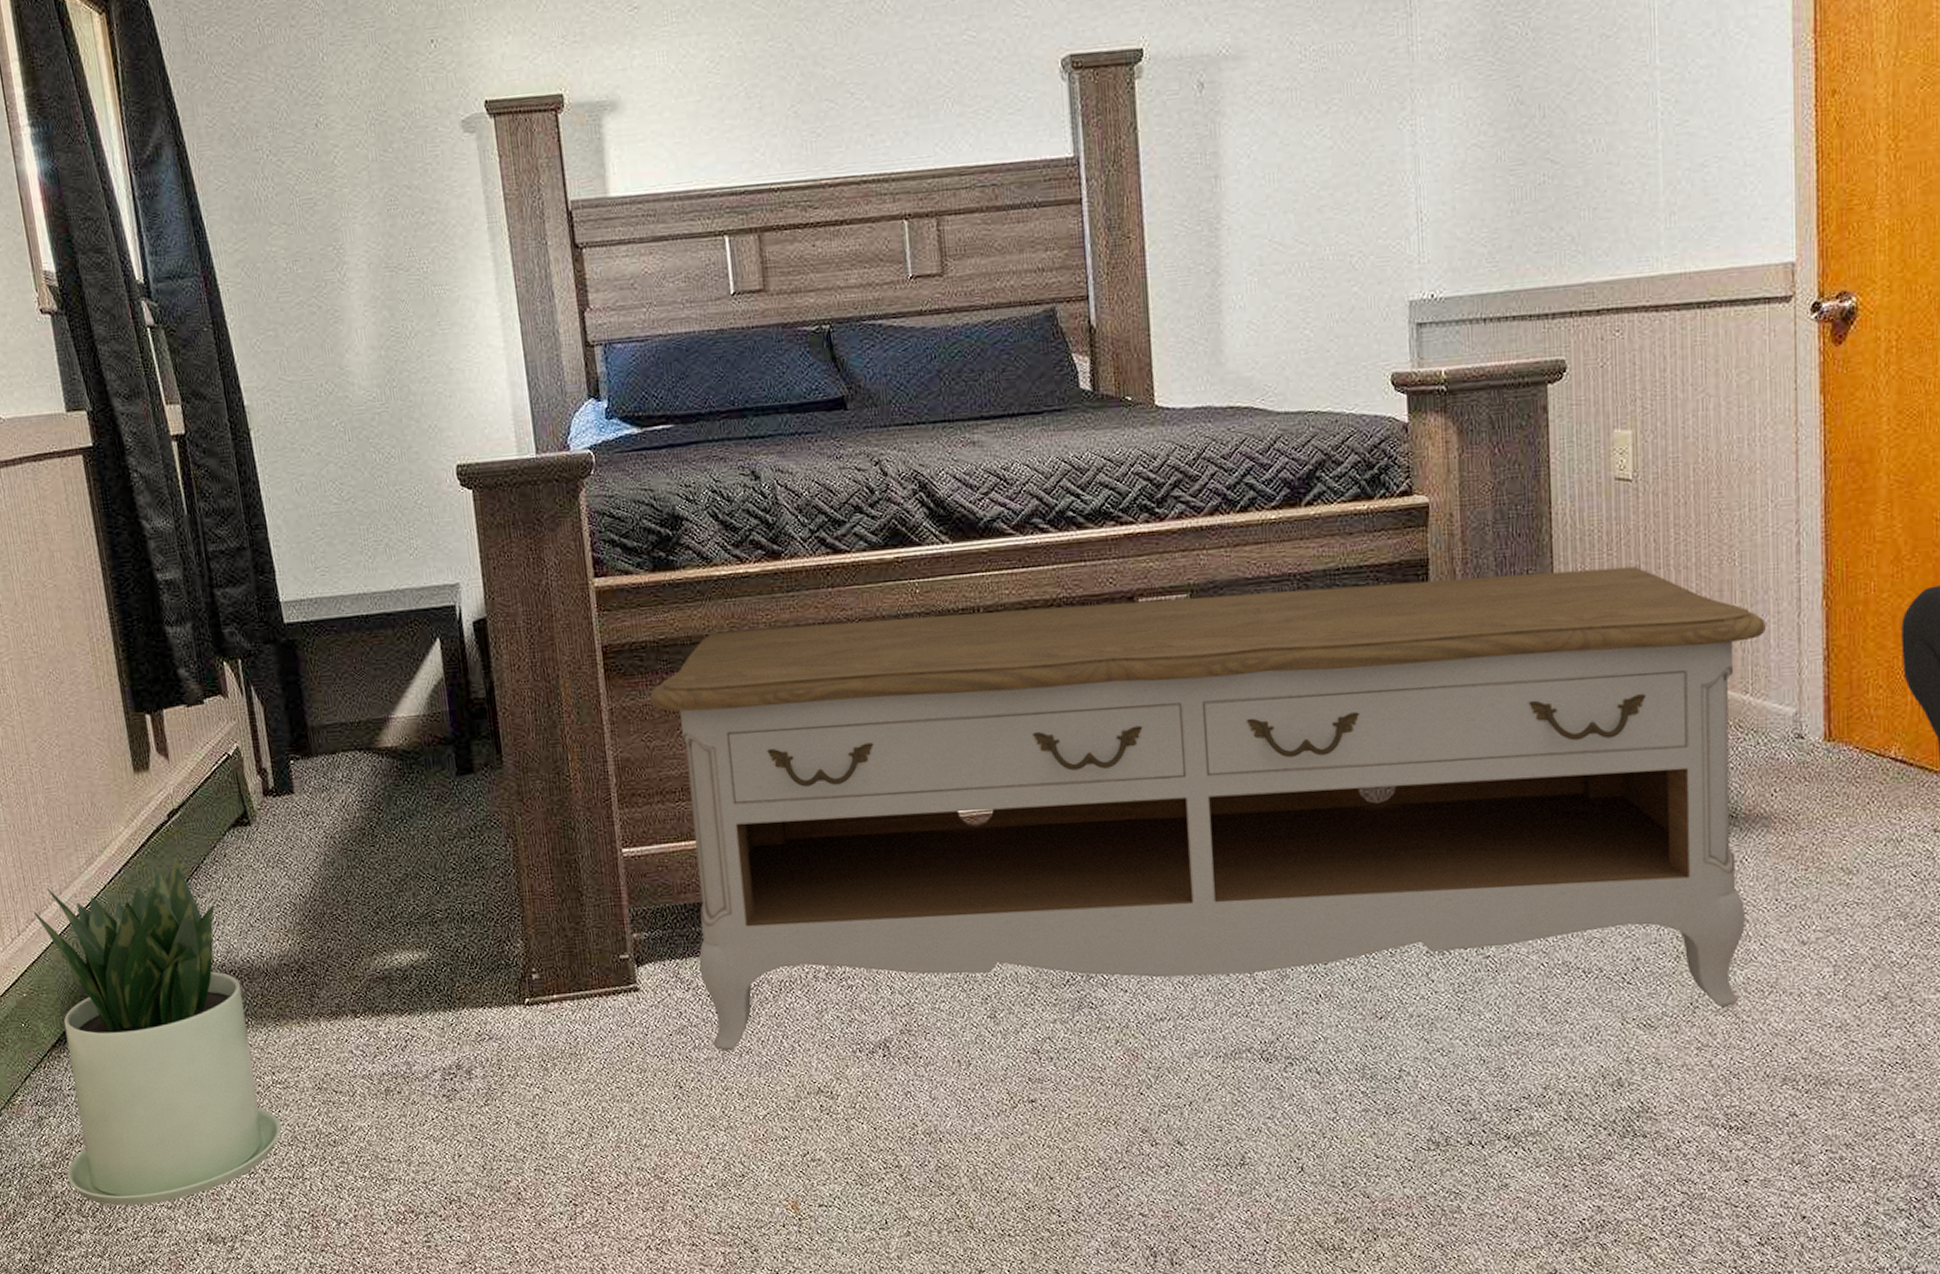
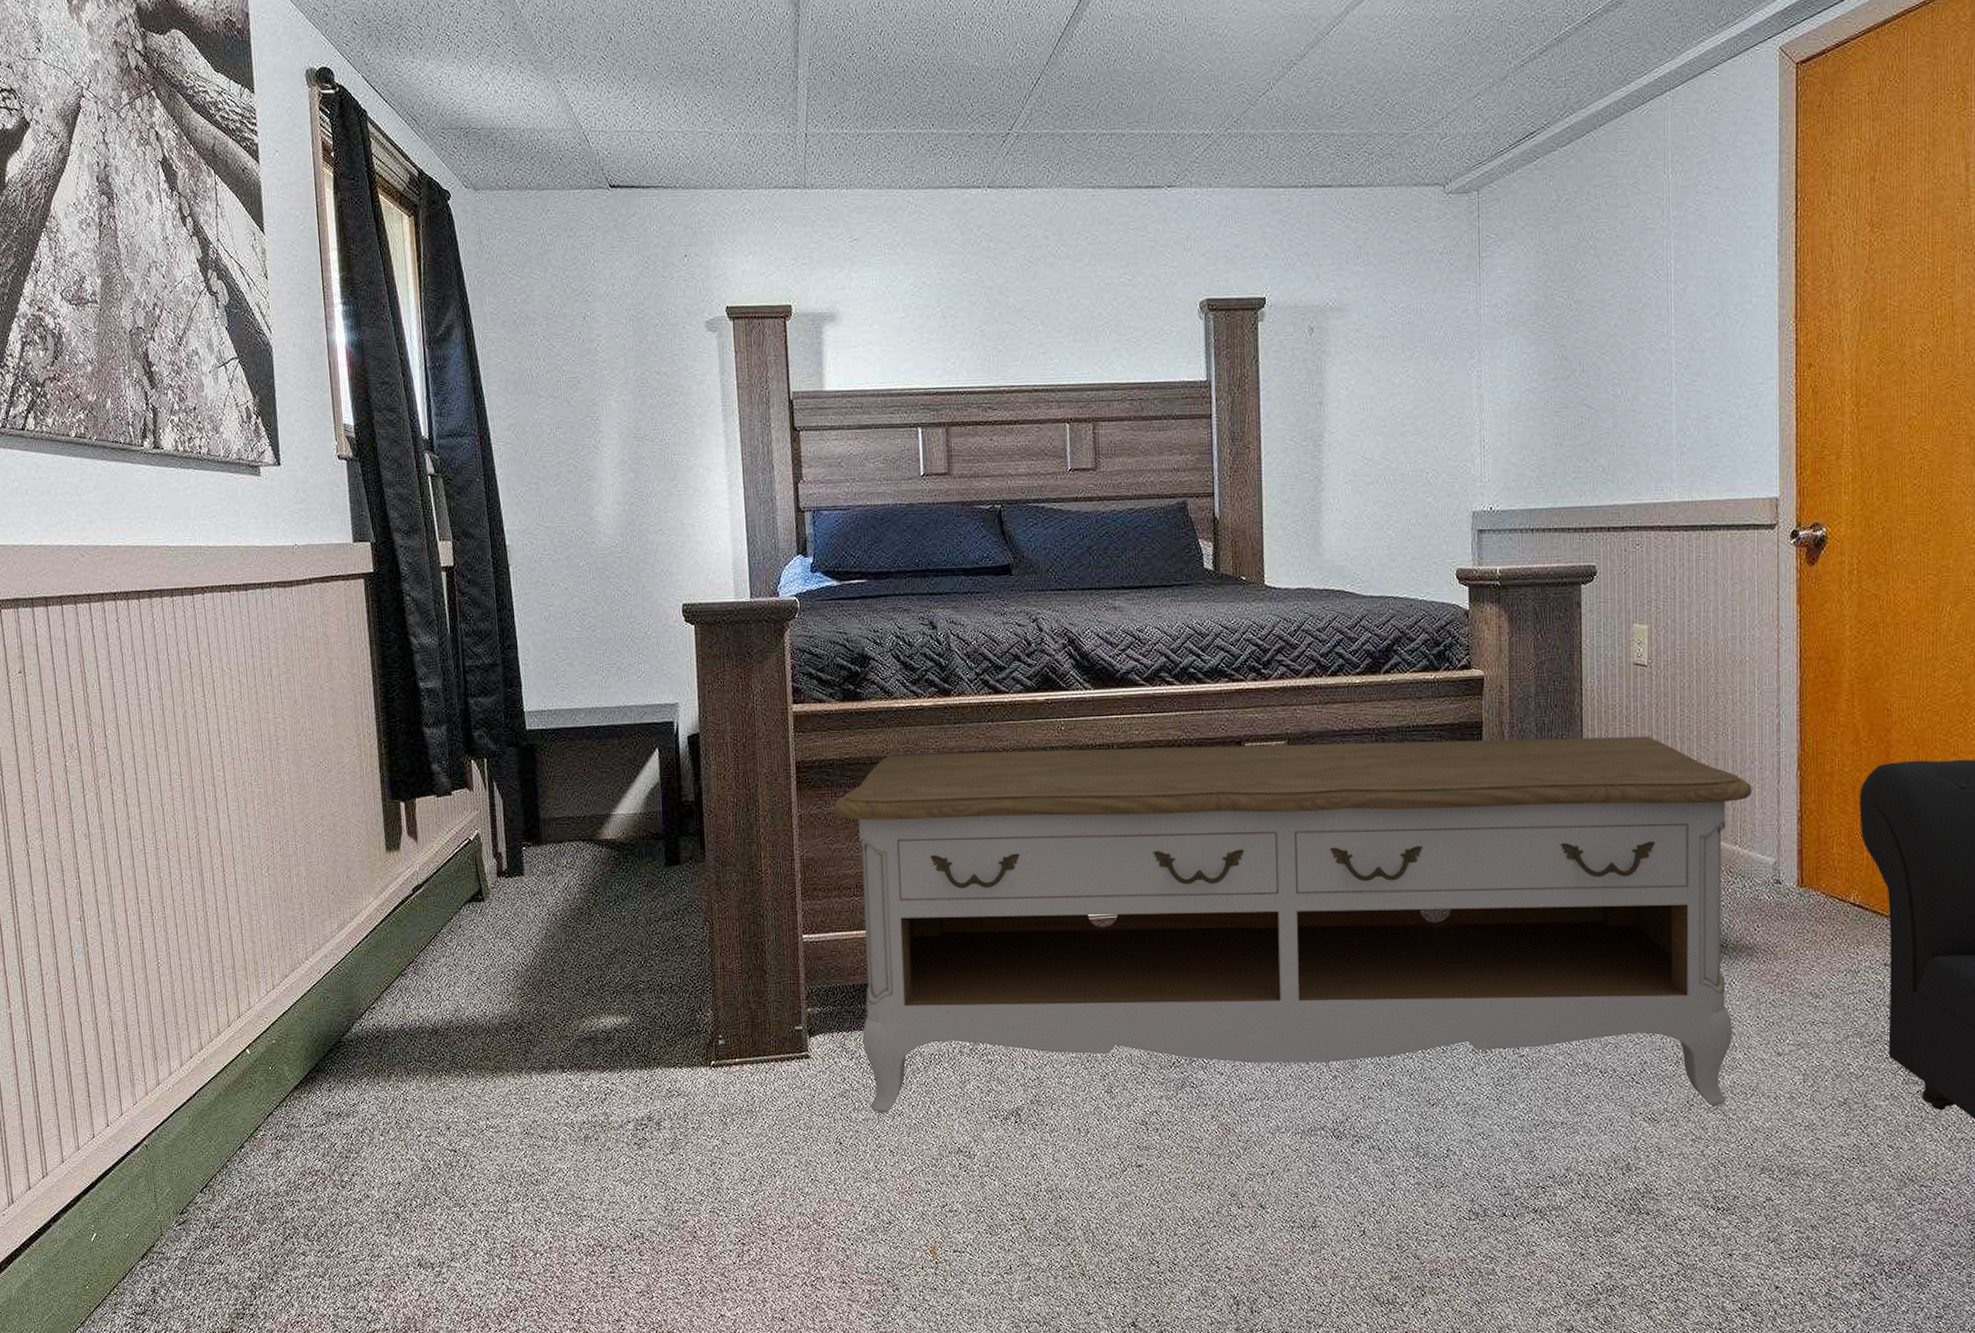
planter: present [34,858,282,1206] -> none [289,927,491,1232]

